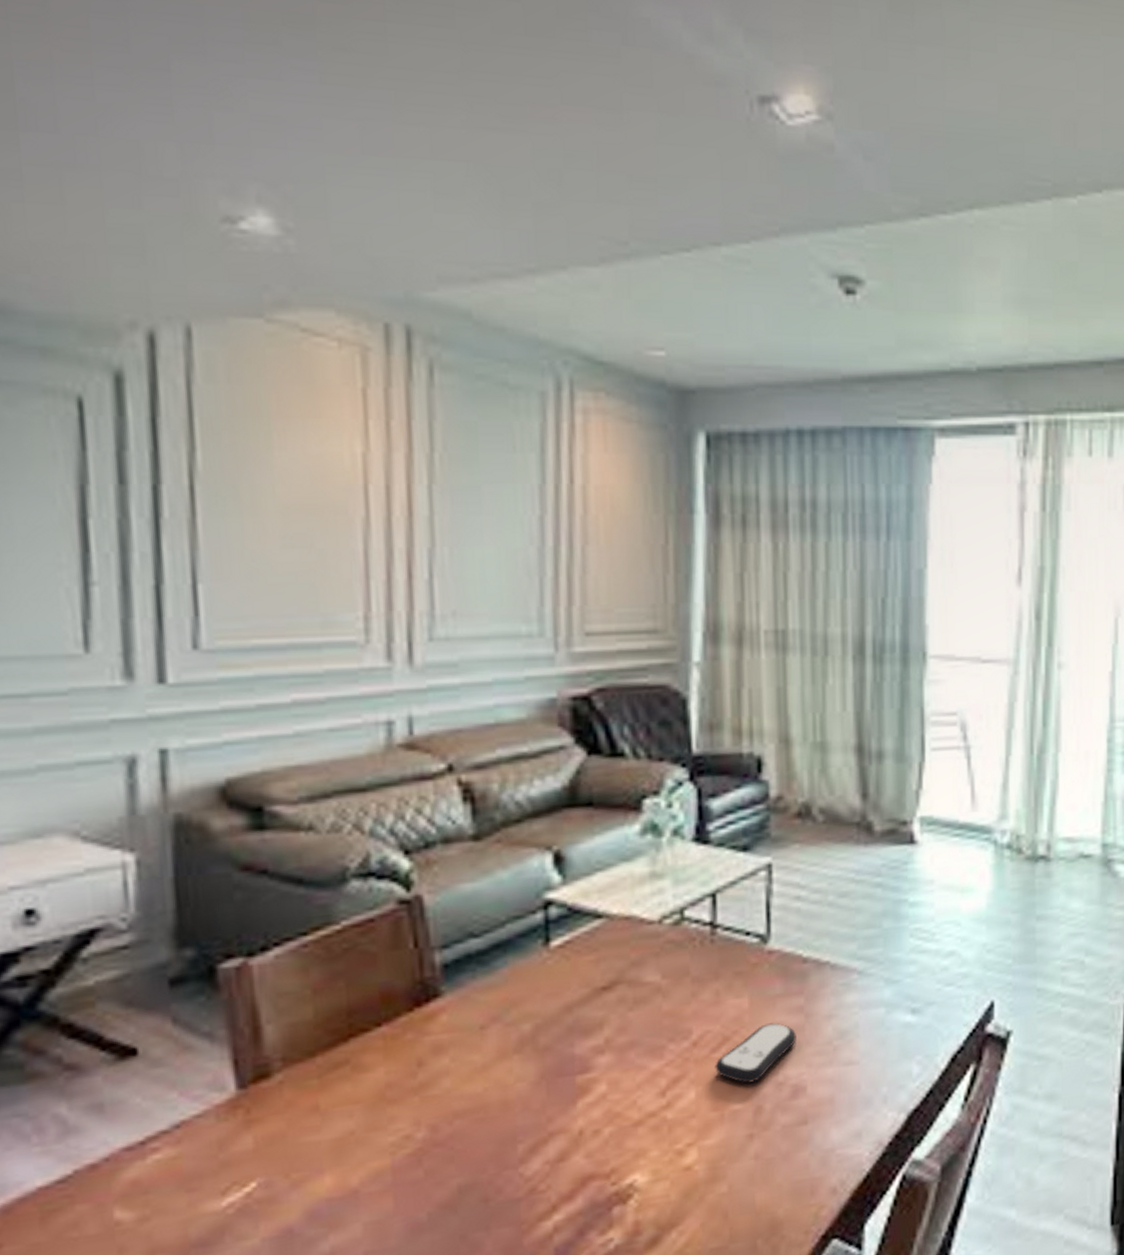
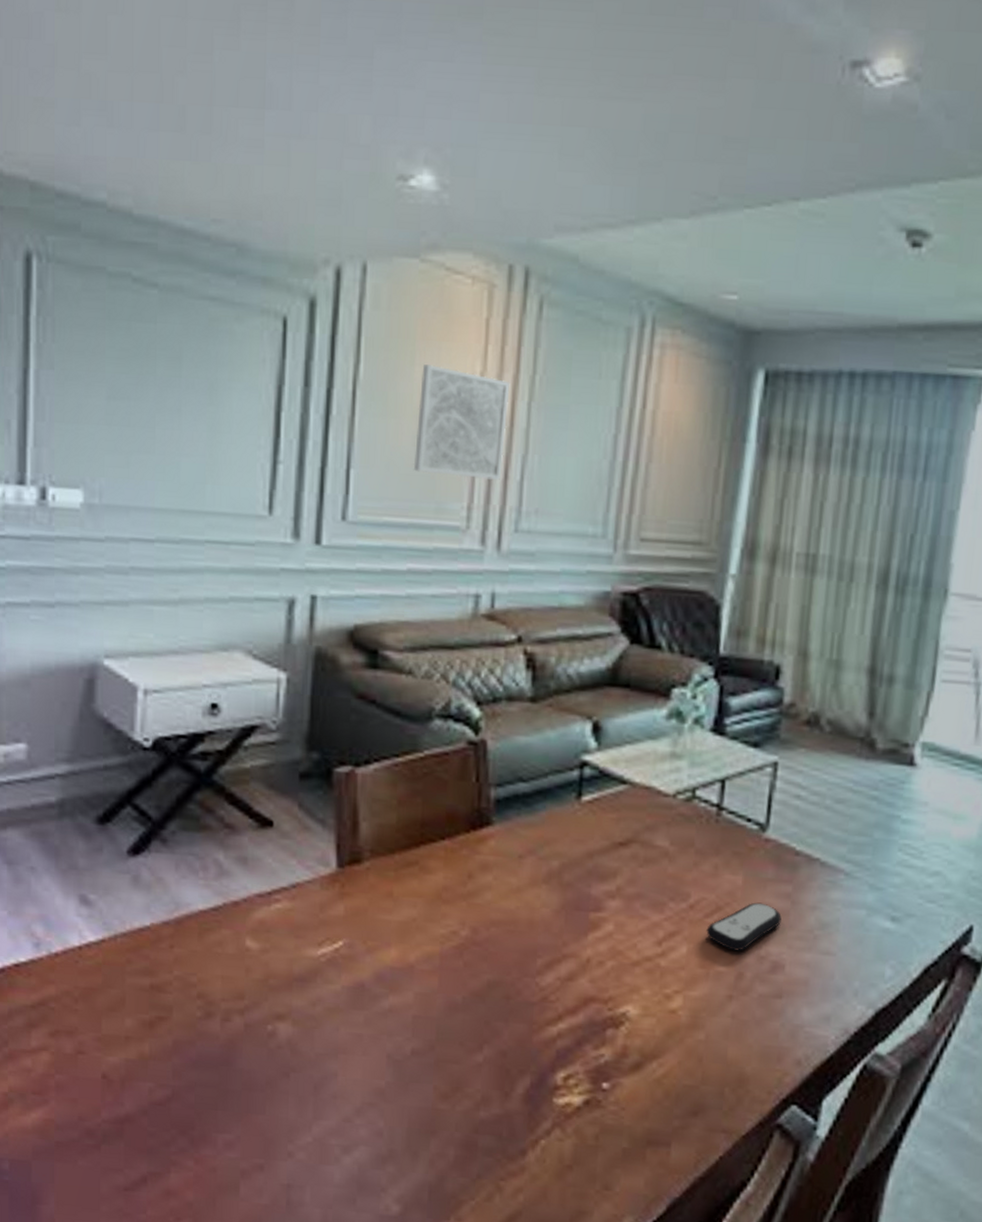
wall art: none [283,448,405,582] -> present [413,365,511,480]

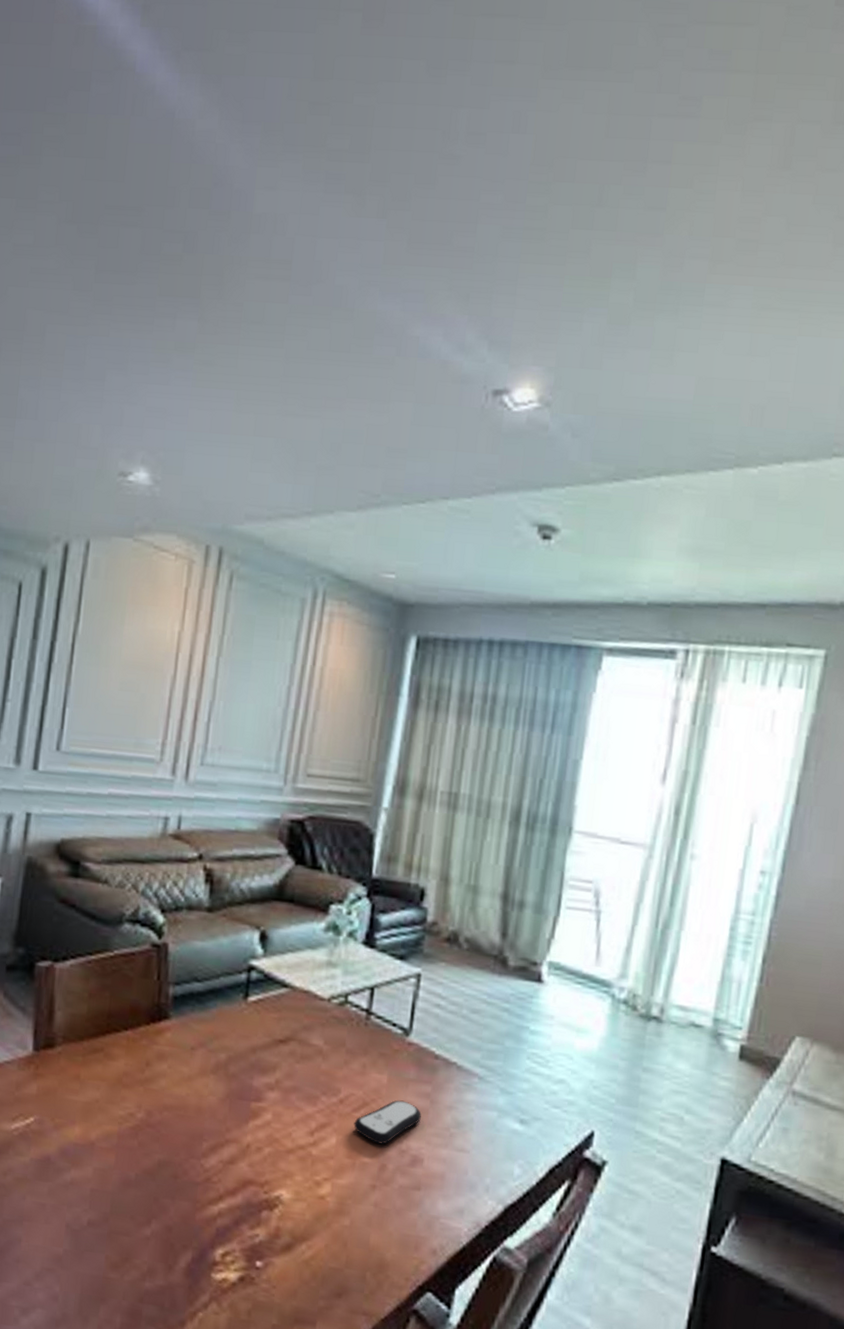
wall art: present [413,365,511,480] -> none [118,624,203,721]

